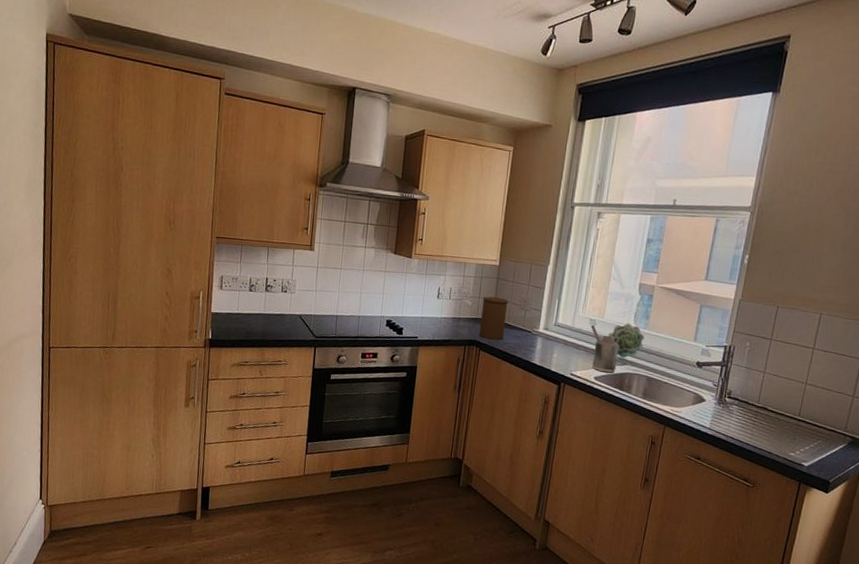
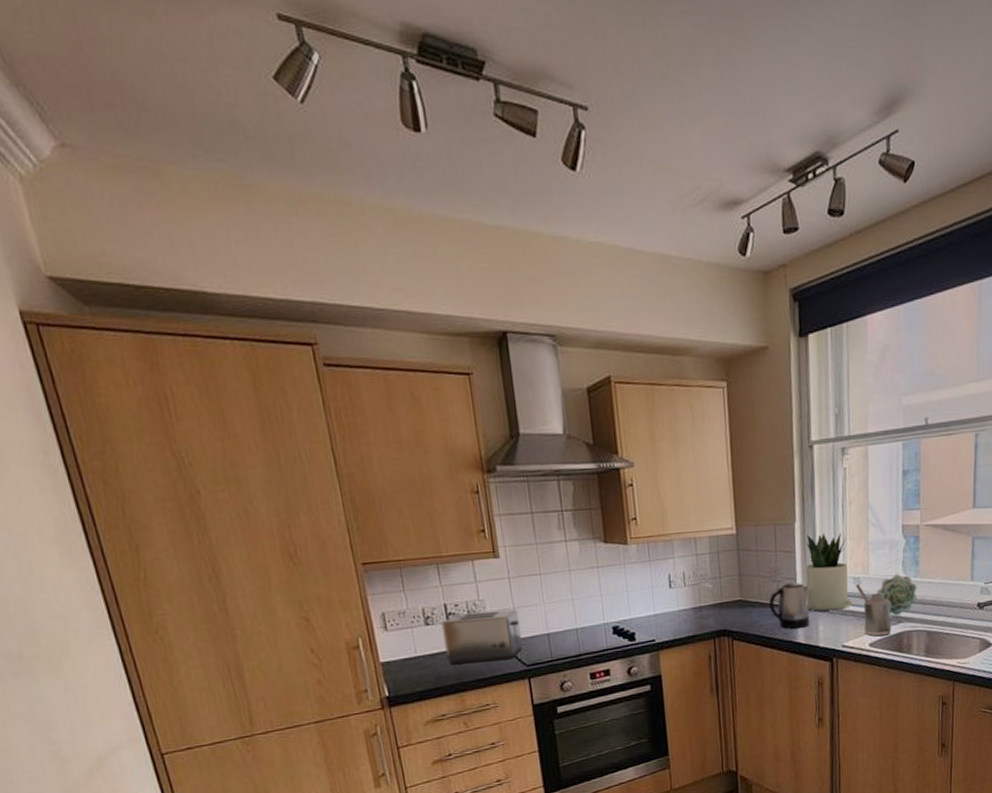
toaster: none [259,287,318,330] -> present [441,609,523,665]
canister: present [479,296,508,340] -> none [725,572,758,625]
kettle: none [514,312,551,352] -> present [768,582,810,629]
planter: none [546,277,590,344] -> present [805,532,853,612]

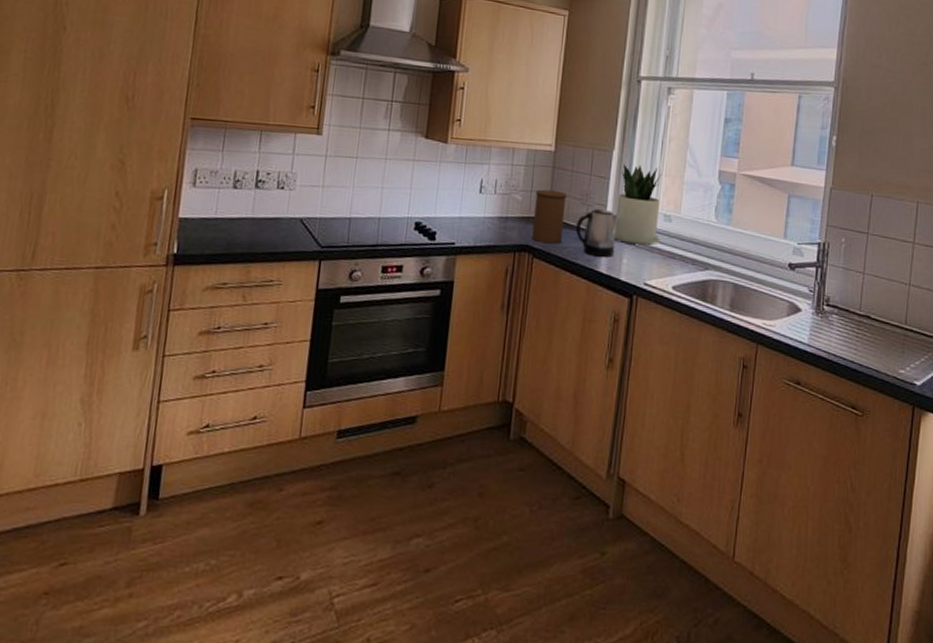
toaster: present [441,609,523,665] -> none [244,183,326,238]
canister: none [725,572,758,625] -> present [532,189,567,244]
soap dispenser: present [856,583,892,637] -> none [665,221,699,281]
succulent plant: present [876,574,917,616] -> none [685,219,728,262]

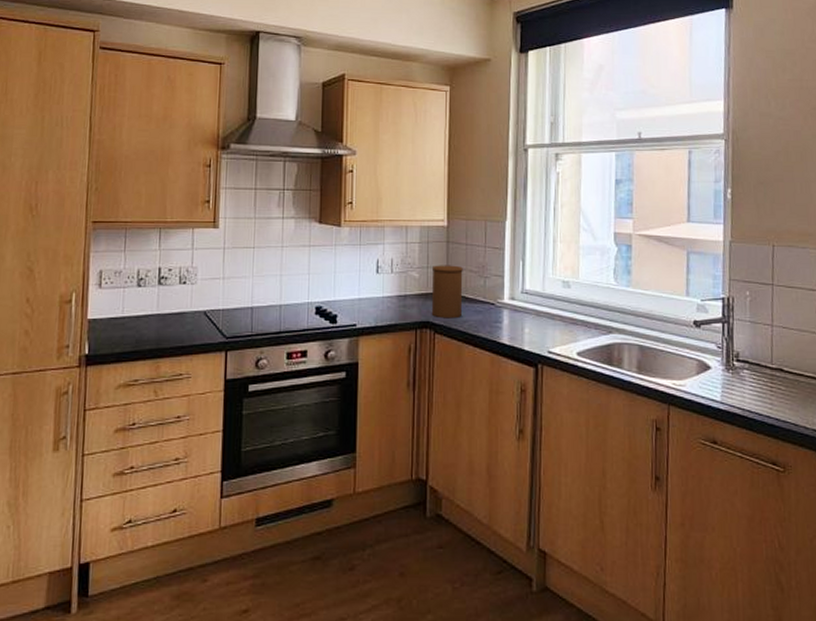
kettle: present [575,208,619,257] -> none [474,279,517,328]
planter: present [613,164,662,246] -> none [513,233,561,314]

